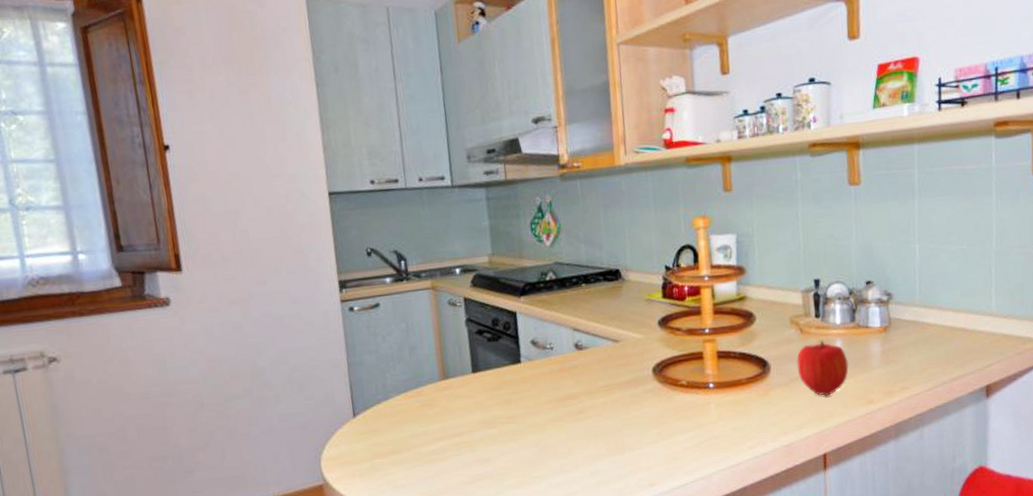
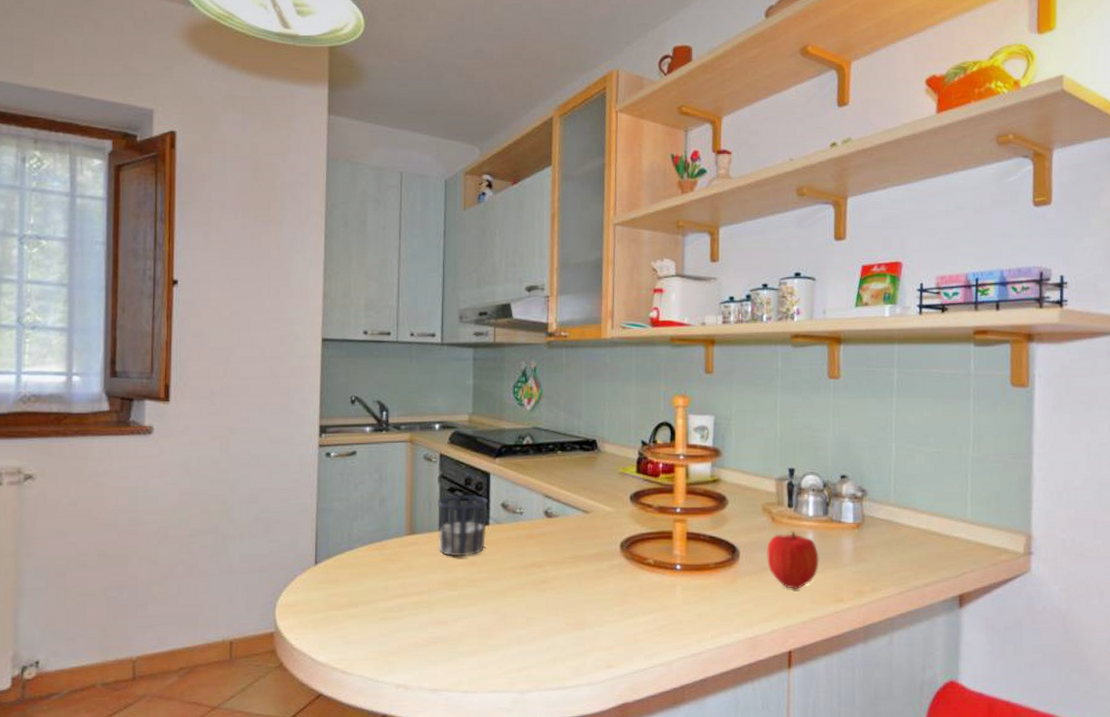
cup: none [467,335,520,397] -> present [438,494,488,557]

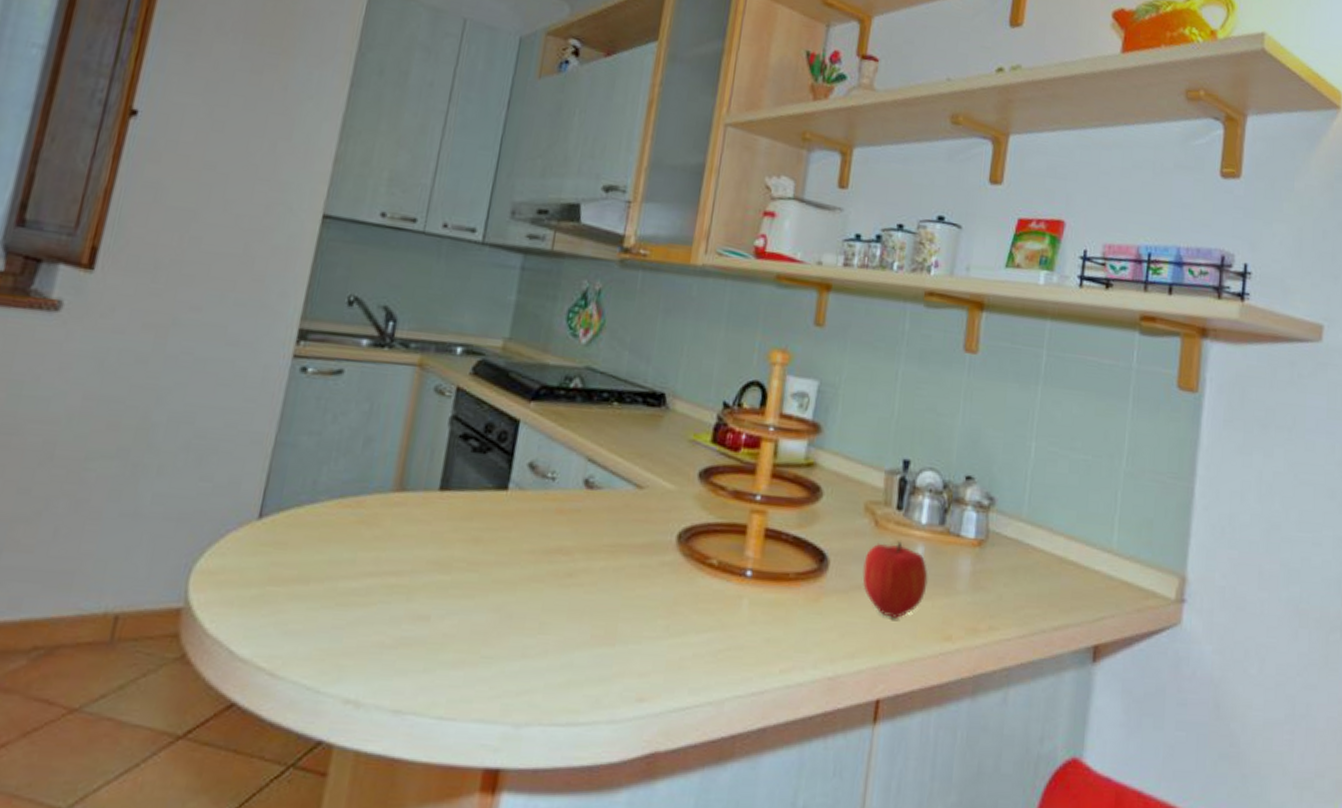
cup: present [438,494,488,557] -> none [433,444,512,529]

